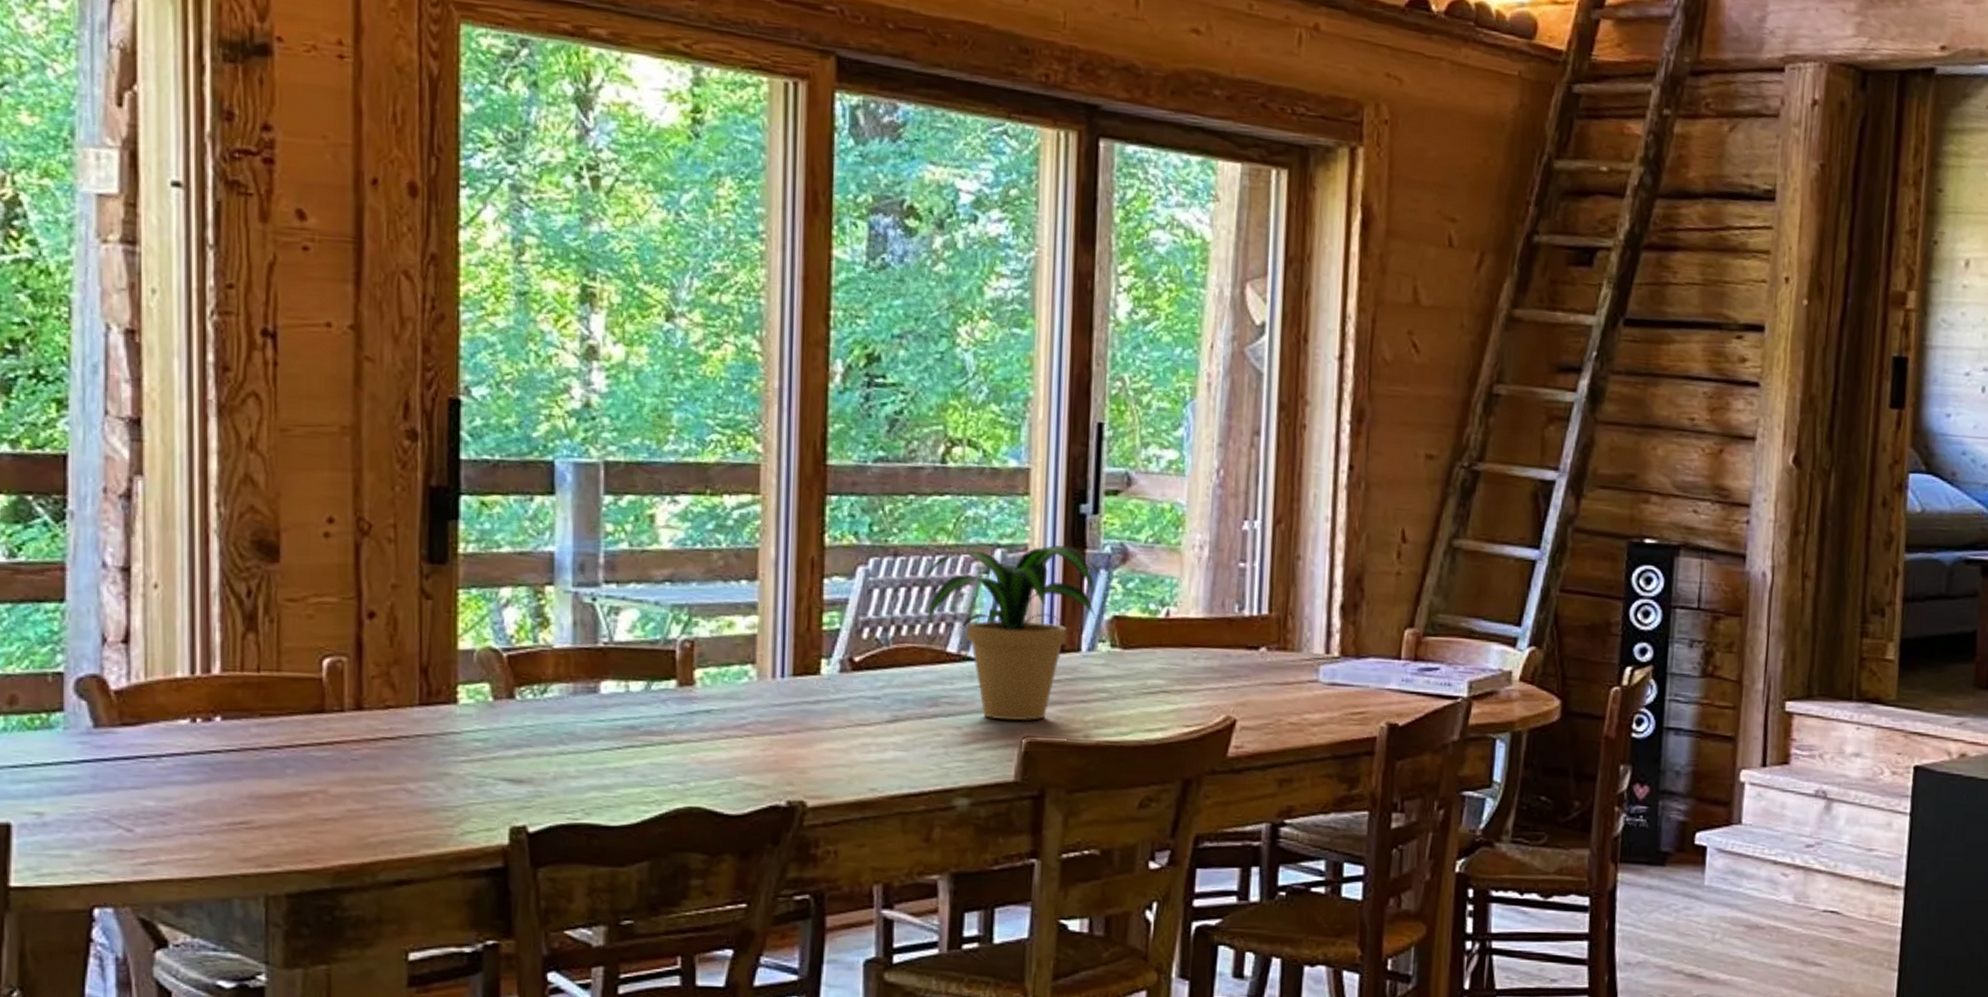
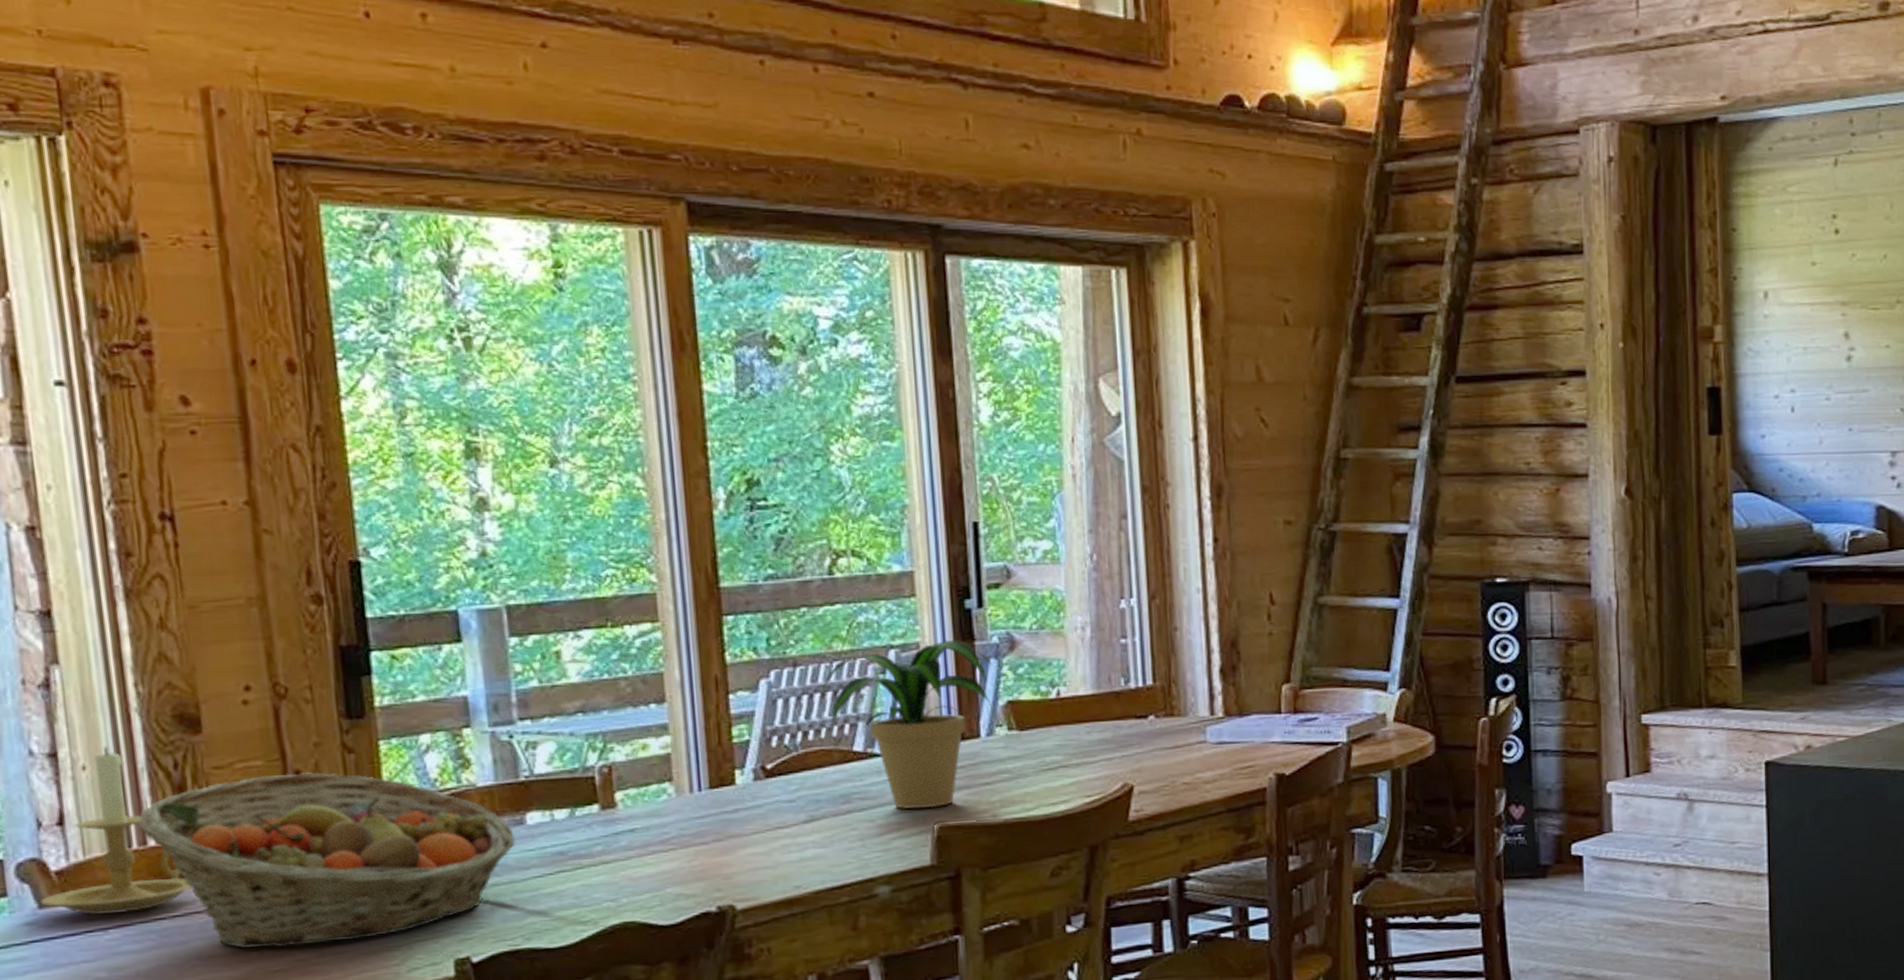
candle holder: none [96,566,253,741] -> present [40,746,194,916]
fruit basket: none [205,614,586,796] -> present [139,772,515,949]

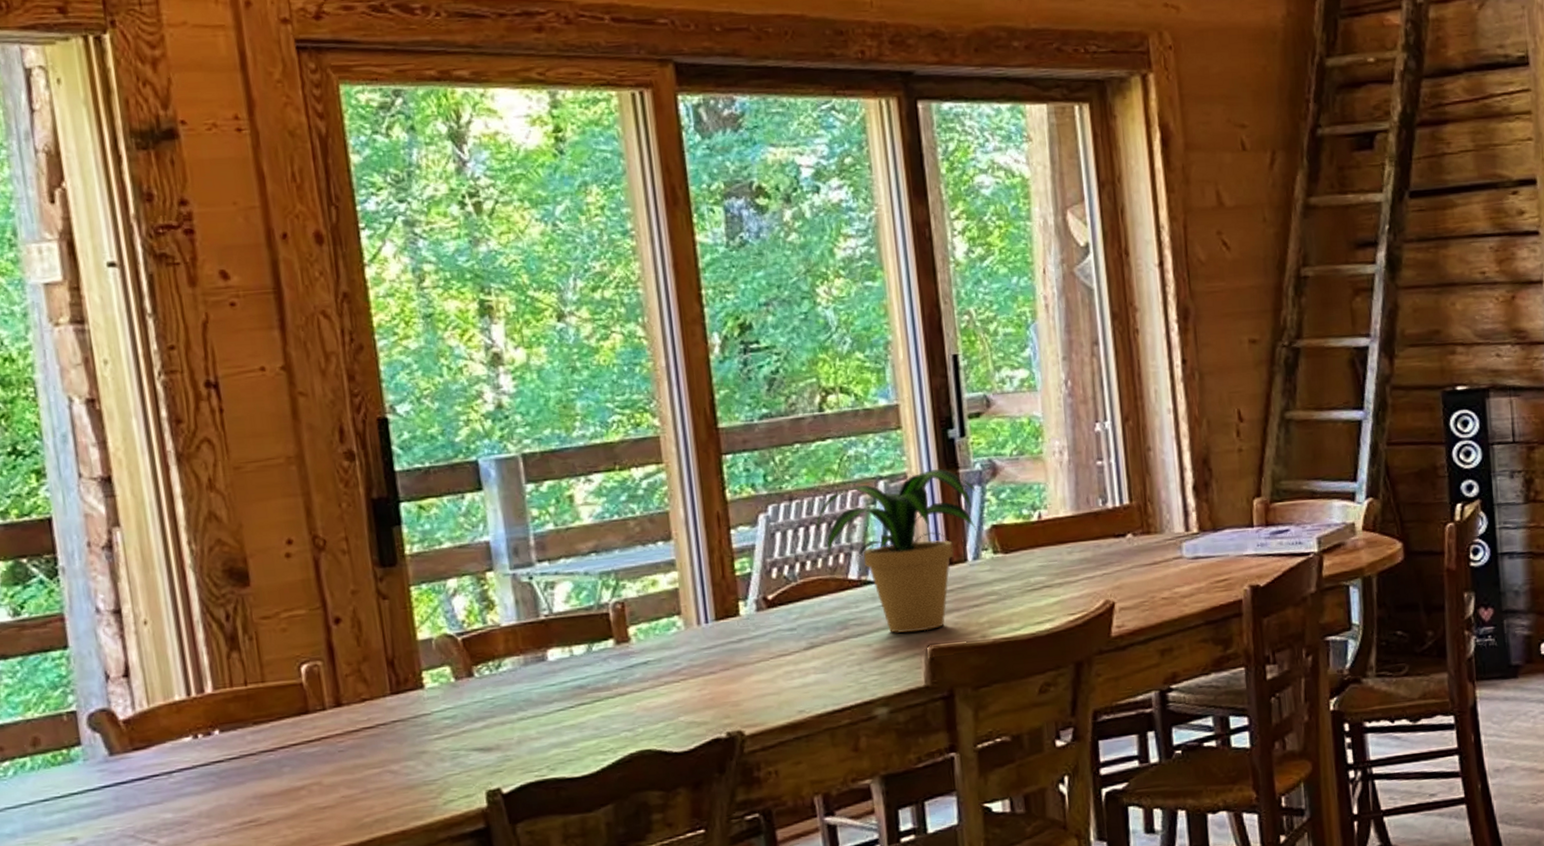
candle holder: present [40,746,194,916] -> none [110,602,247,761]
fruit basket: present [139,772,515,949] -> none [196,619,538,788]

